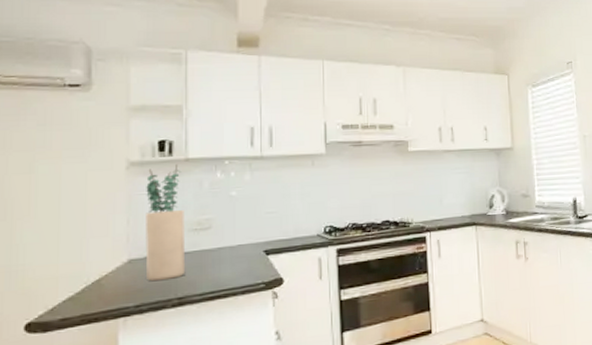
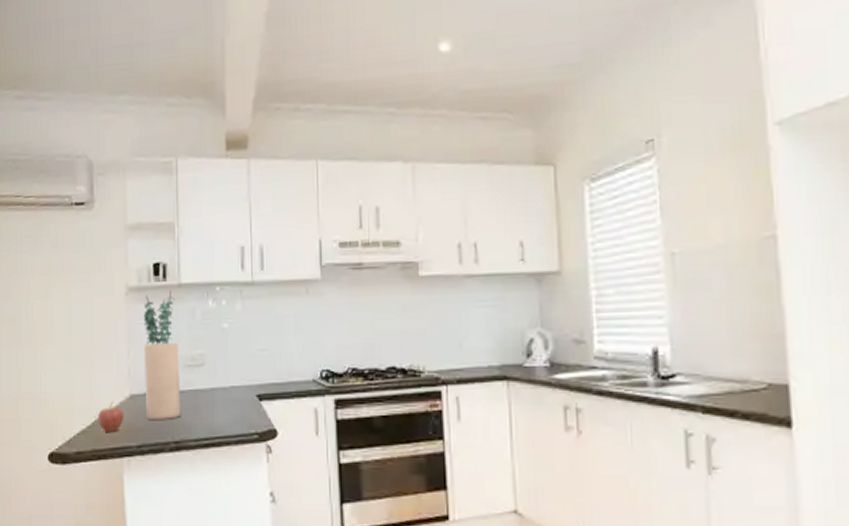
fruit: none [88,267,121,298] -> present [97,401,124,433]

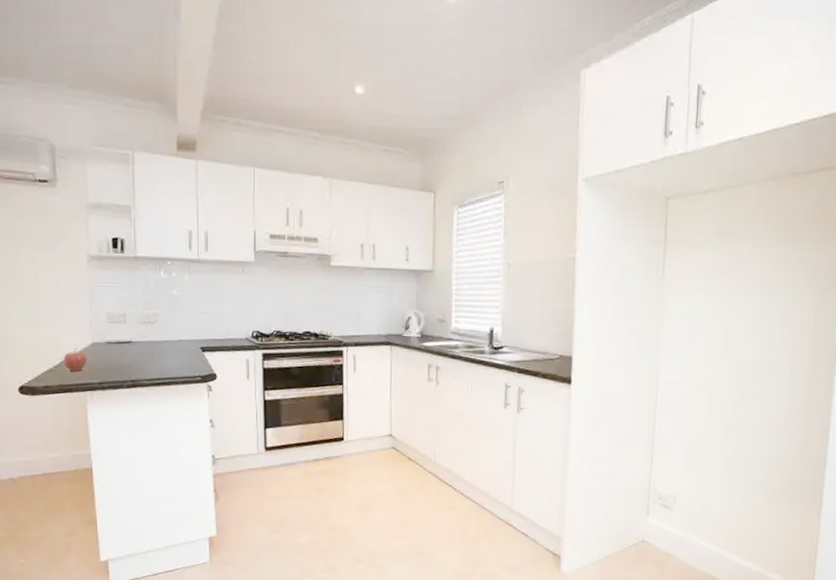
vase: present [143,291,181,421] -> none [103,261,137,364]

